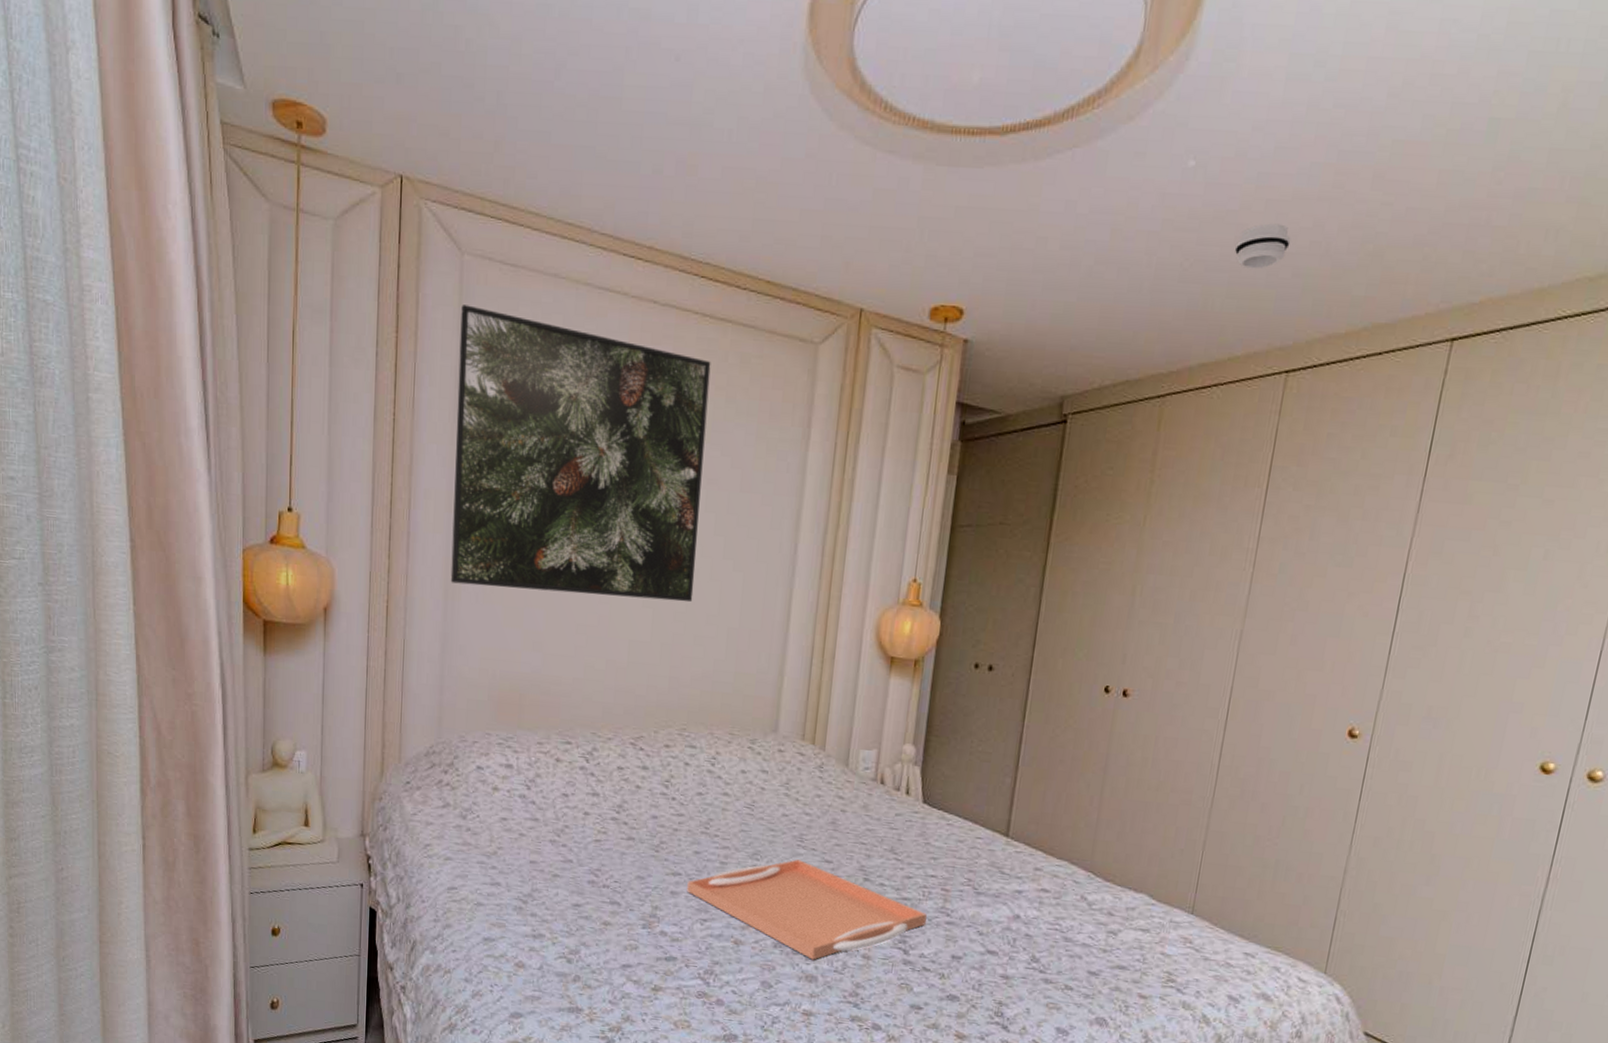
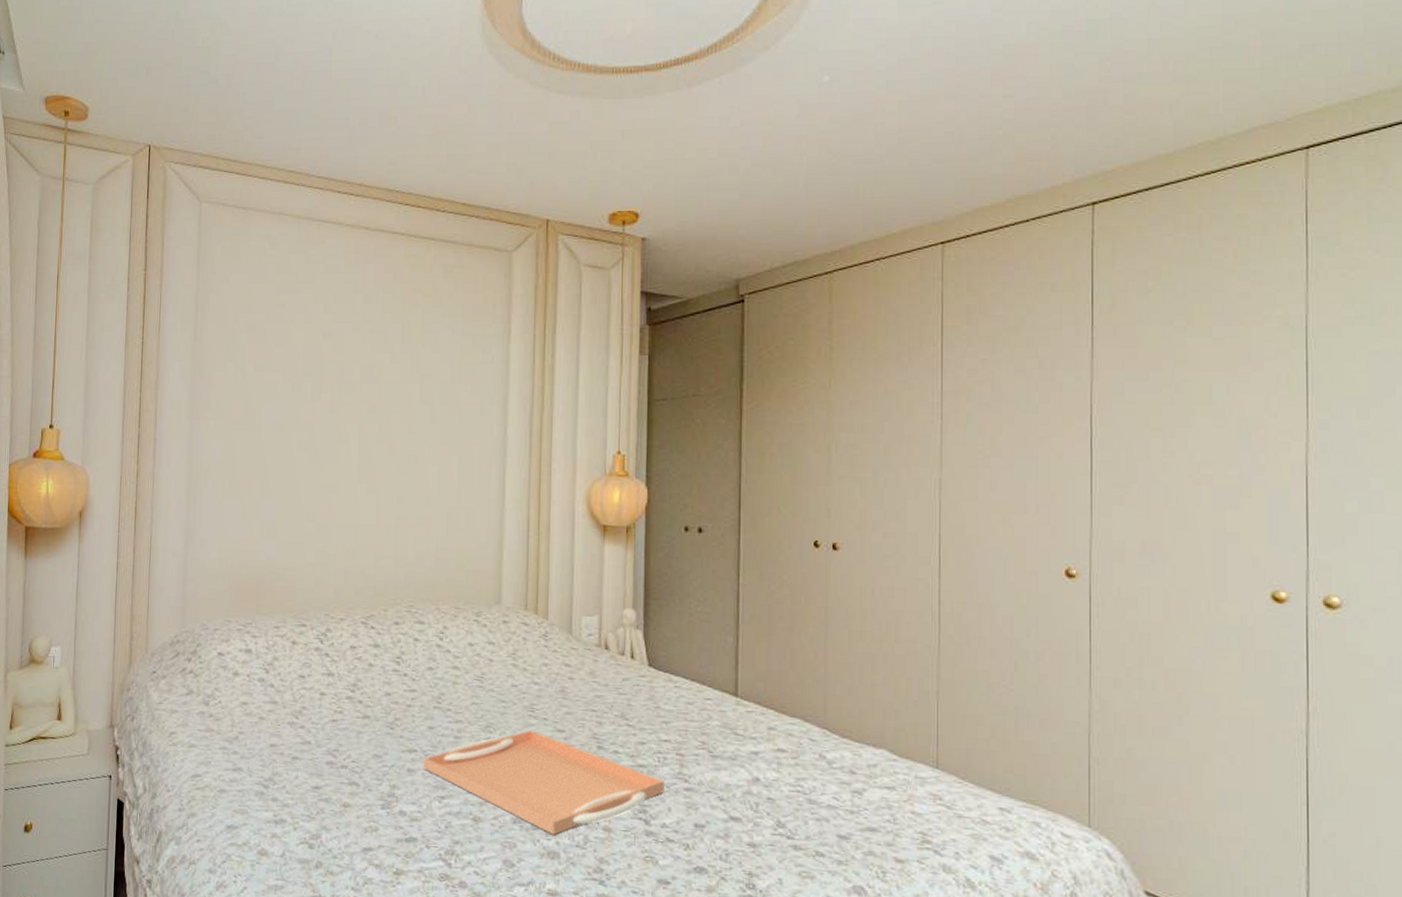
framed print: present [450,305,711,603] -> none [192,243,418,486]
smoke detector: present [1234,223,1291,269] -> none [876,120,926,159]

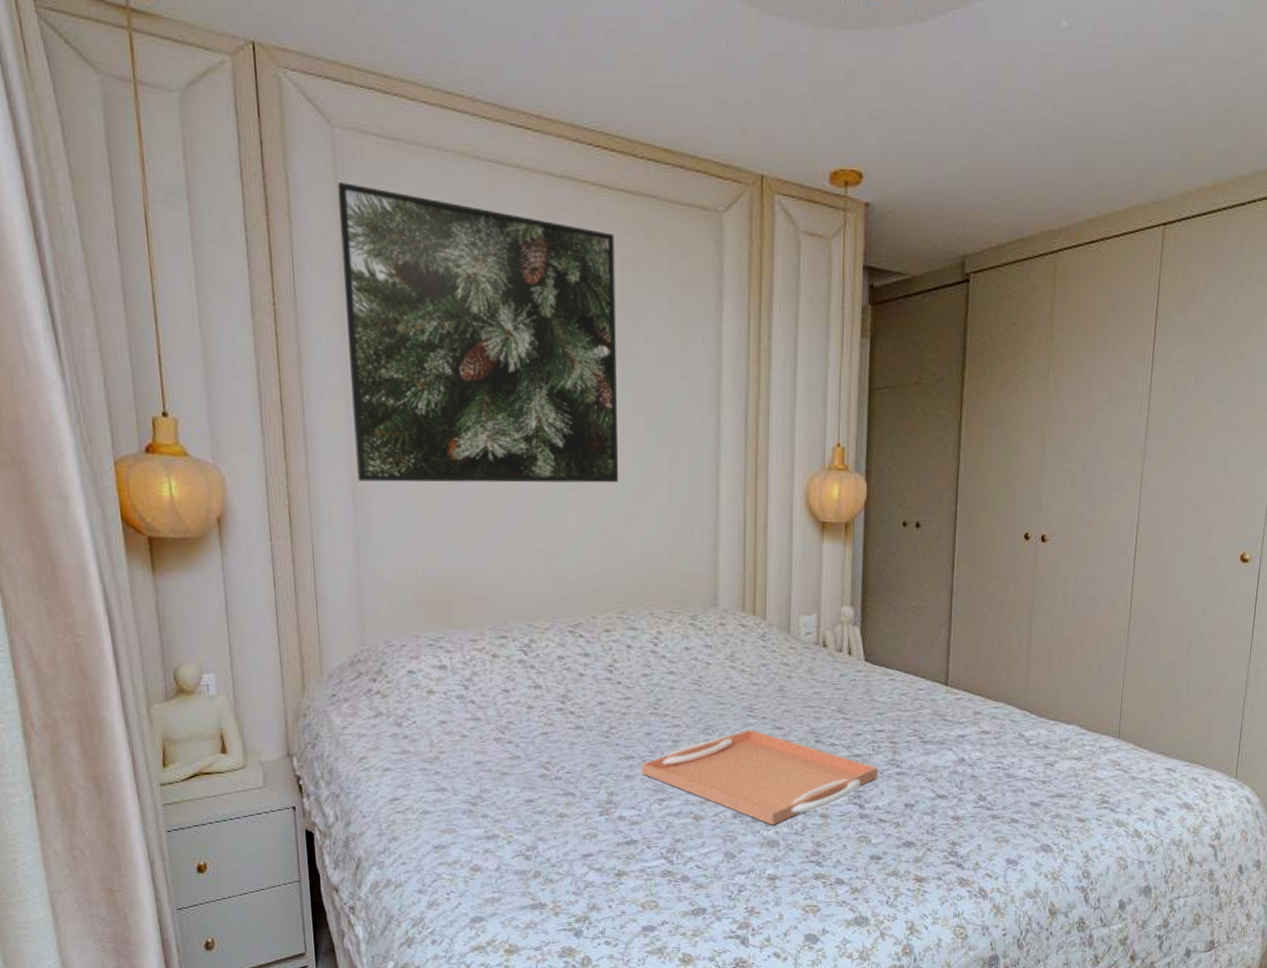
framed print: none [192,243,418,486] -> present [338,182,619,483]

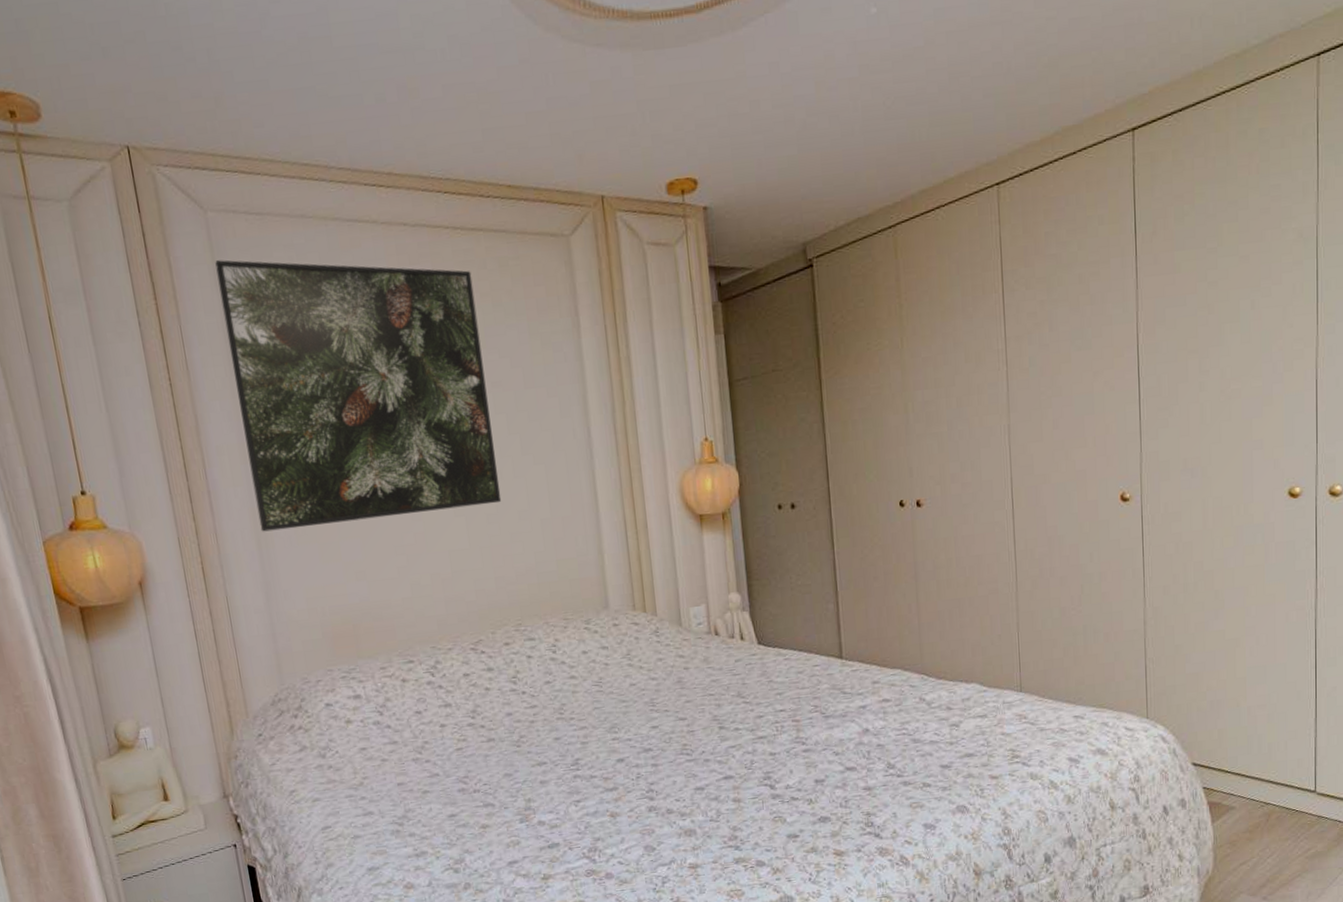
serving tray: present [641,729,878,825] -> none [554,723,785,815]

